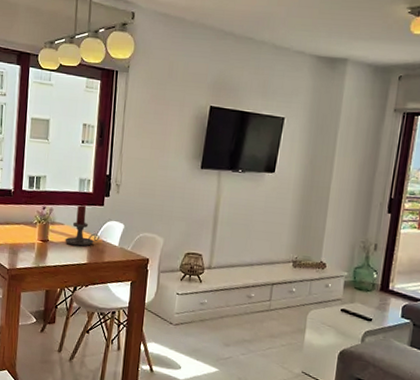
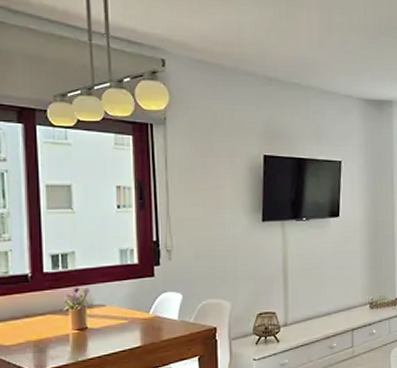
candle holder: present [65,204,99,247] -> none [109,279,153,328]

